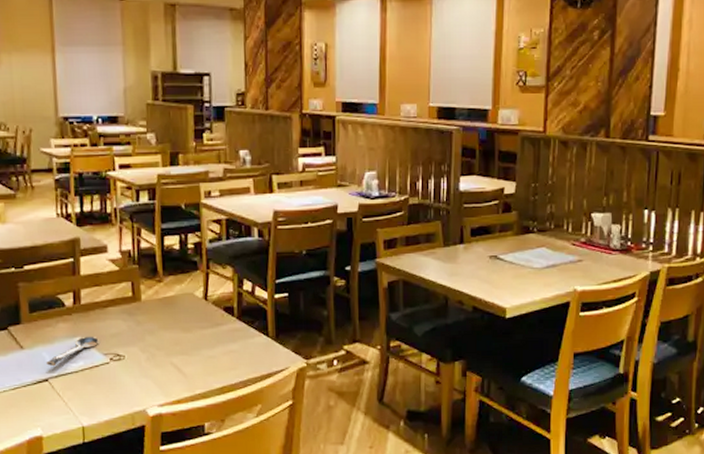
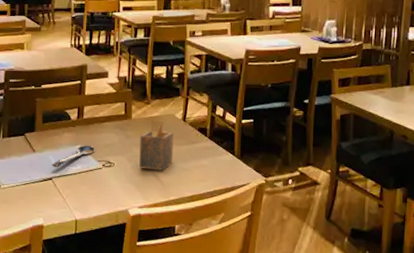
napkin holder: none [153,300,196,361] -> present [139,120,174,171]

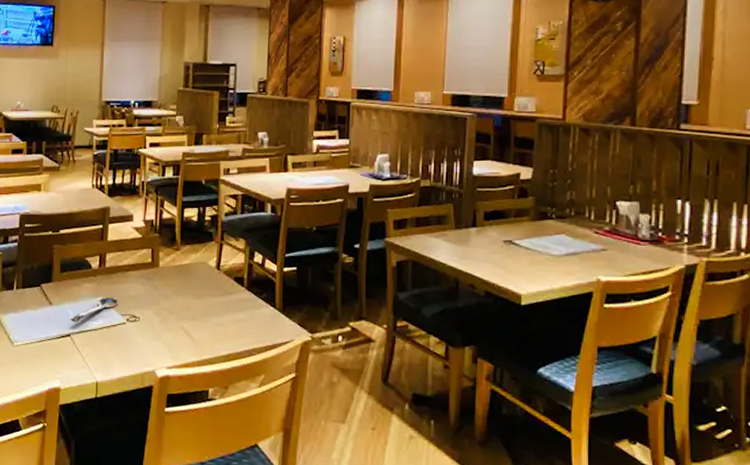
napkin holder: present [139,120,174,171] -> none [168,268,207,326]

